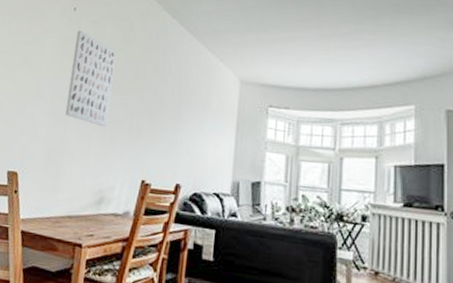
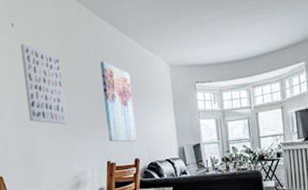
wall art: none [149,62,191,163] -> present [100,61,137,142]

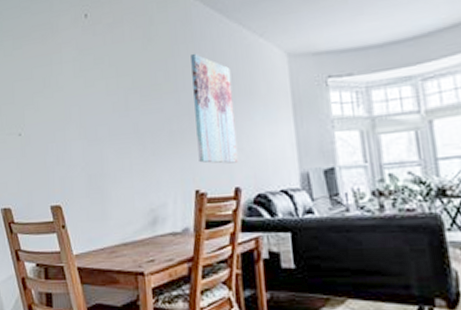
wall art: present [20,43,68,125] -> none [92,37,145,140]

